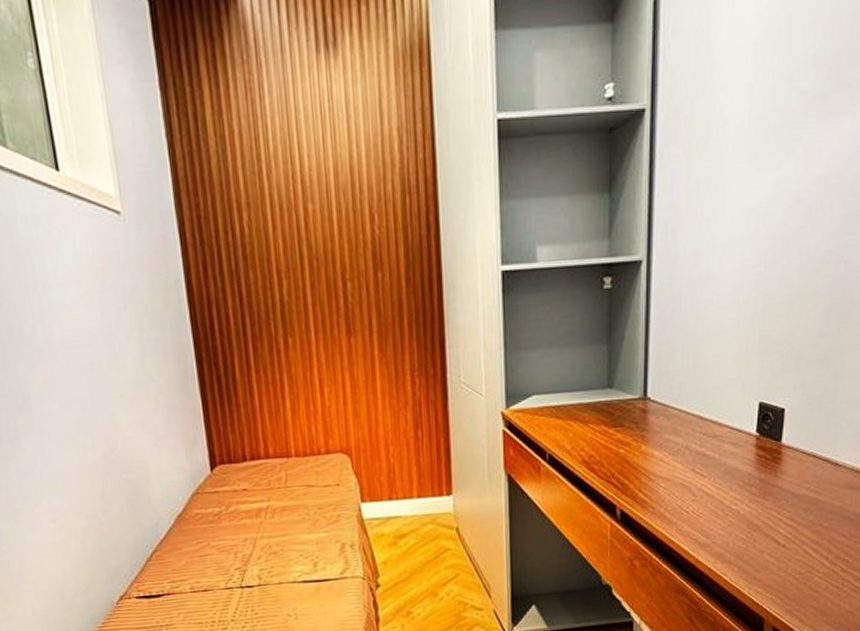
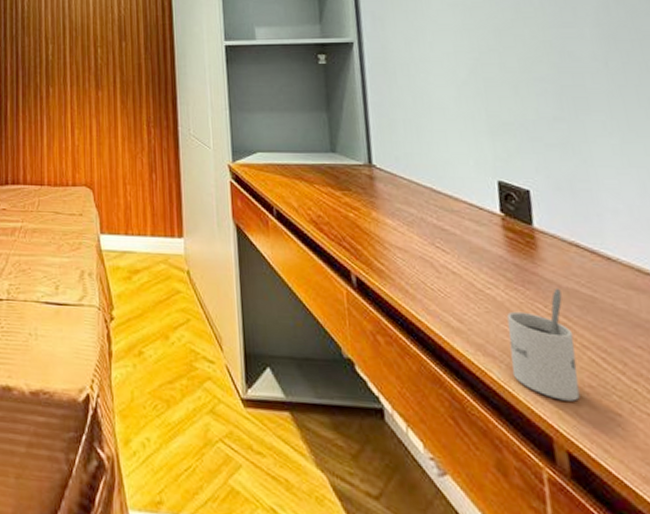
mug: none [742,495,796,588] -> present [507,288,580,401]

